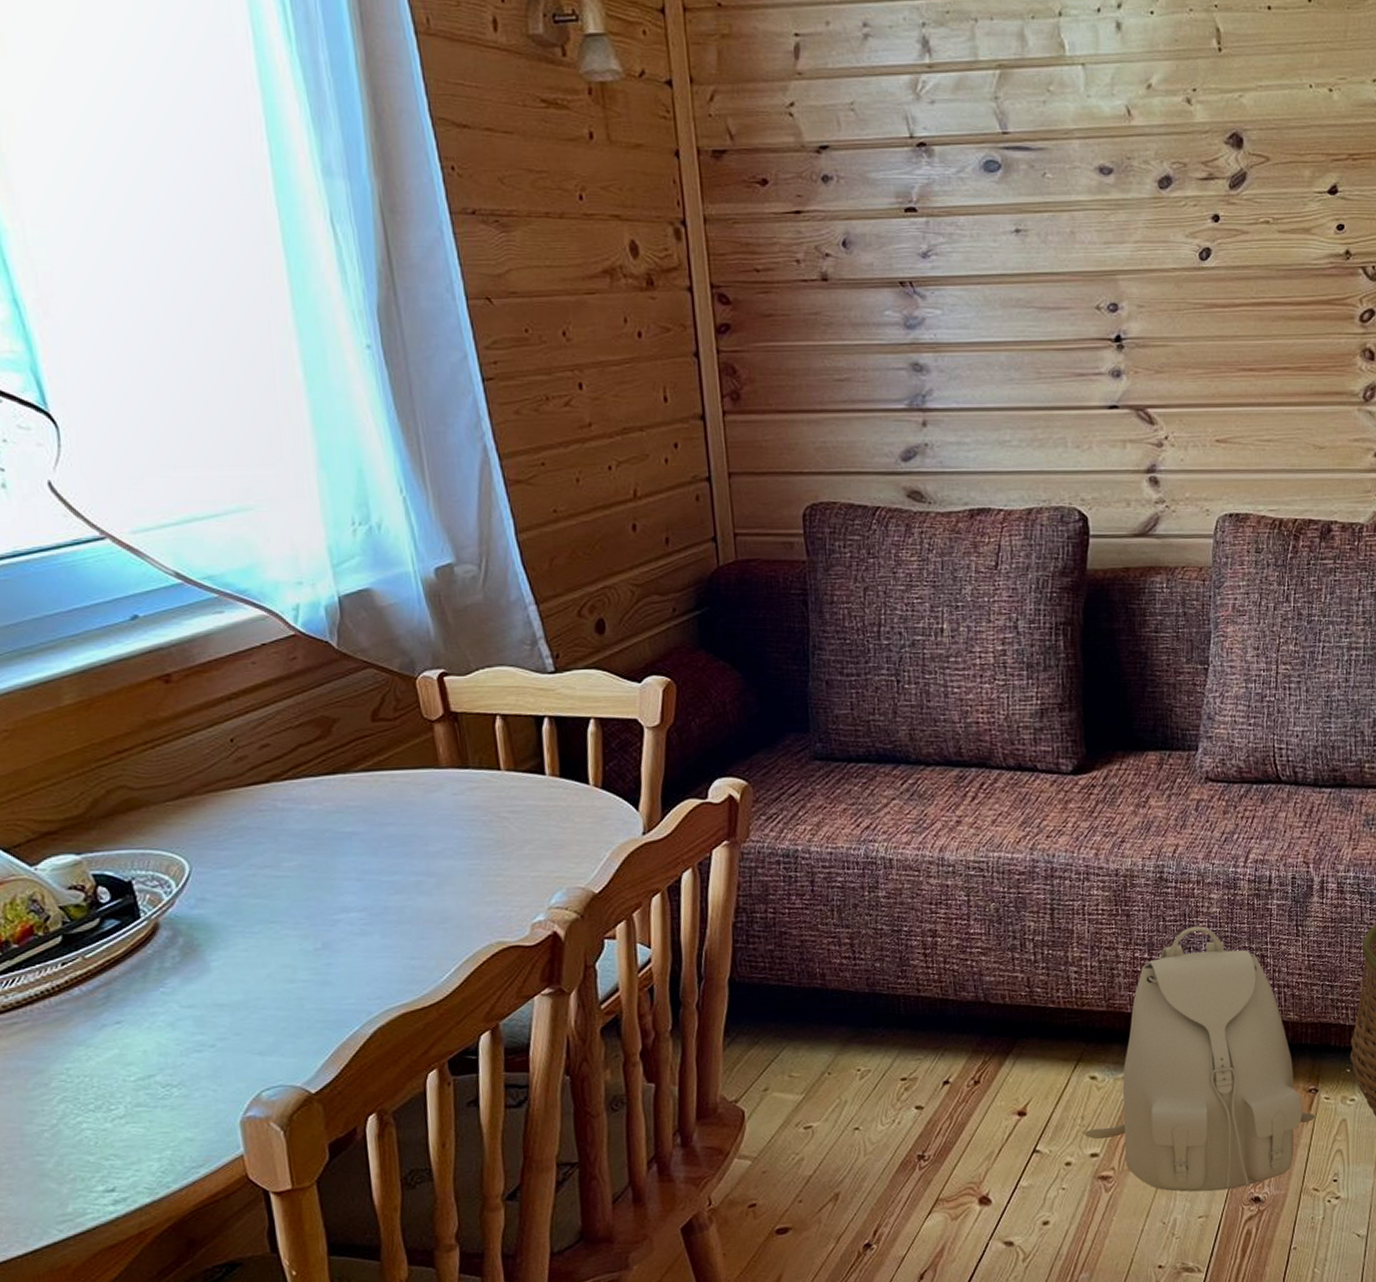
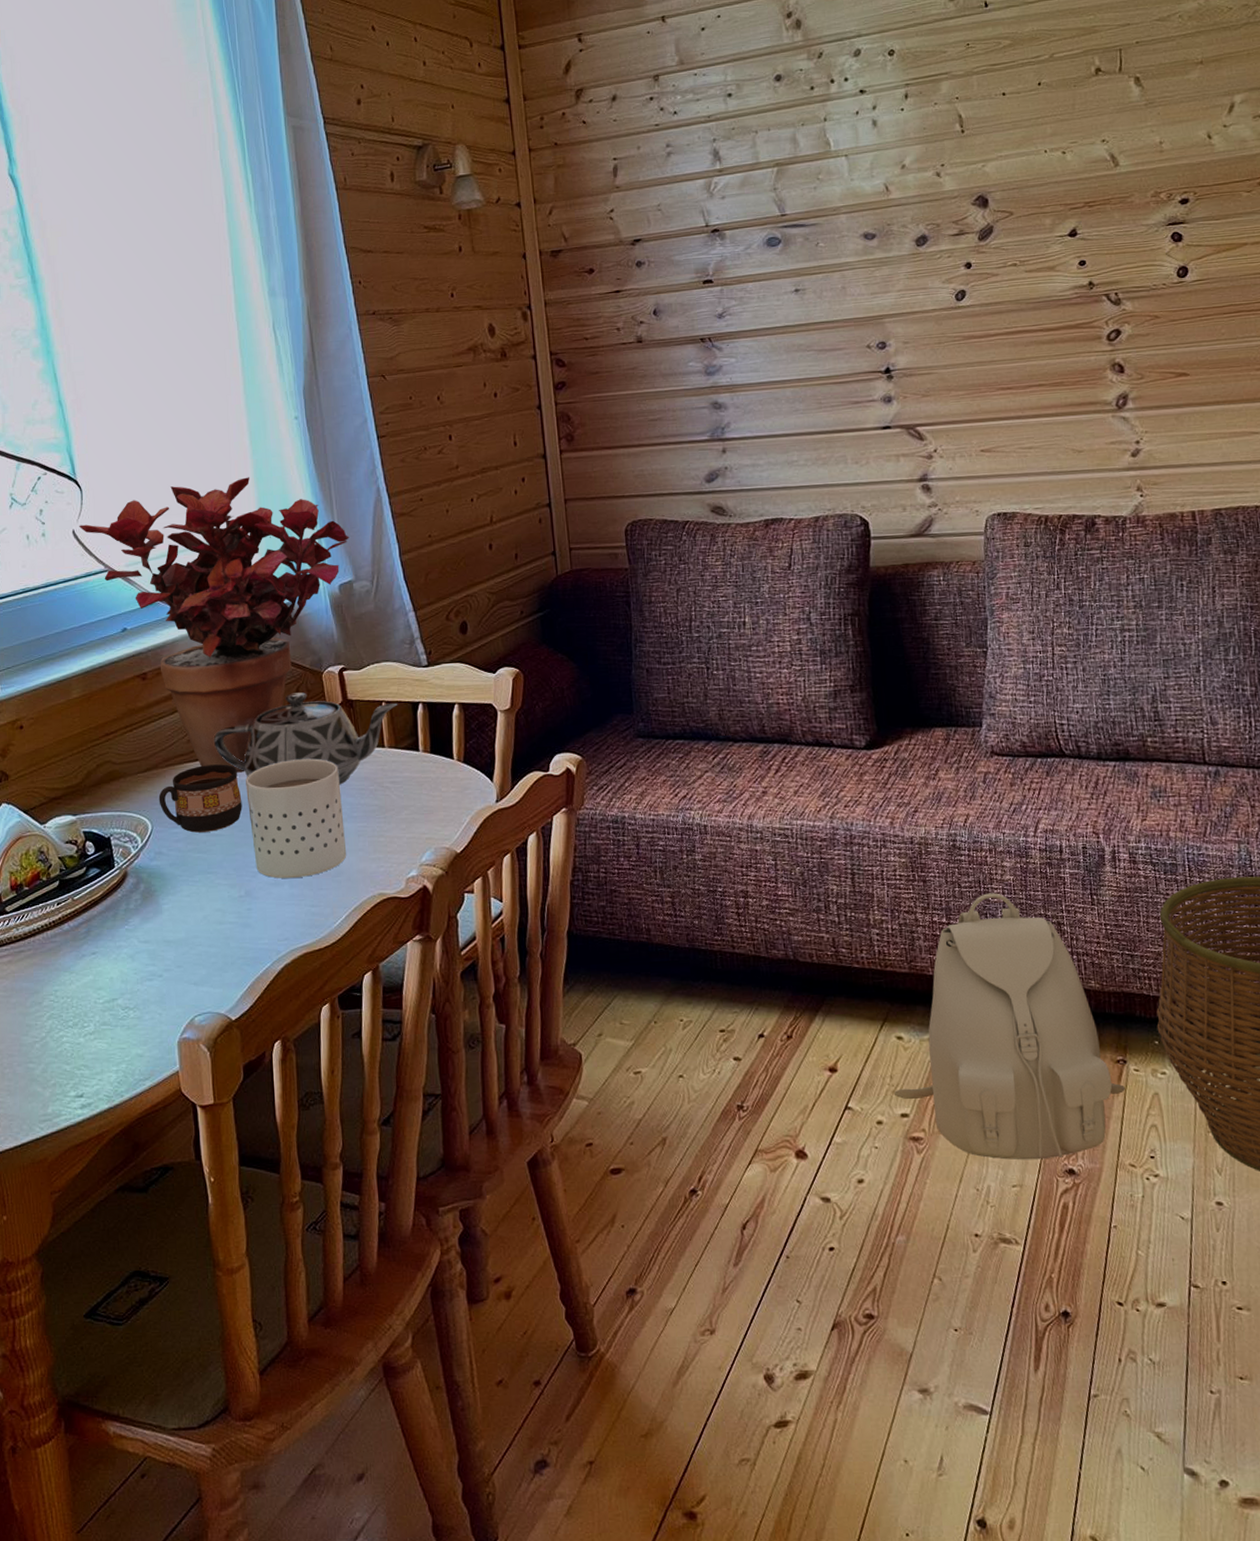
potted plant: none [57,422,448,801] -> present [79,477,349,773]
cup: none [197,789,314,874] -> present [158,764,242,833]
teapot: none [270,702,517,815] -> present [213,692,398,785]
mug: none [317,783,455,928] -> present [246,758,347,879]

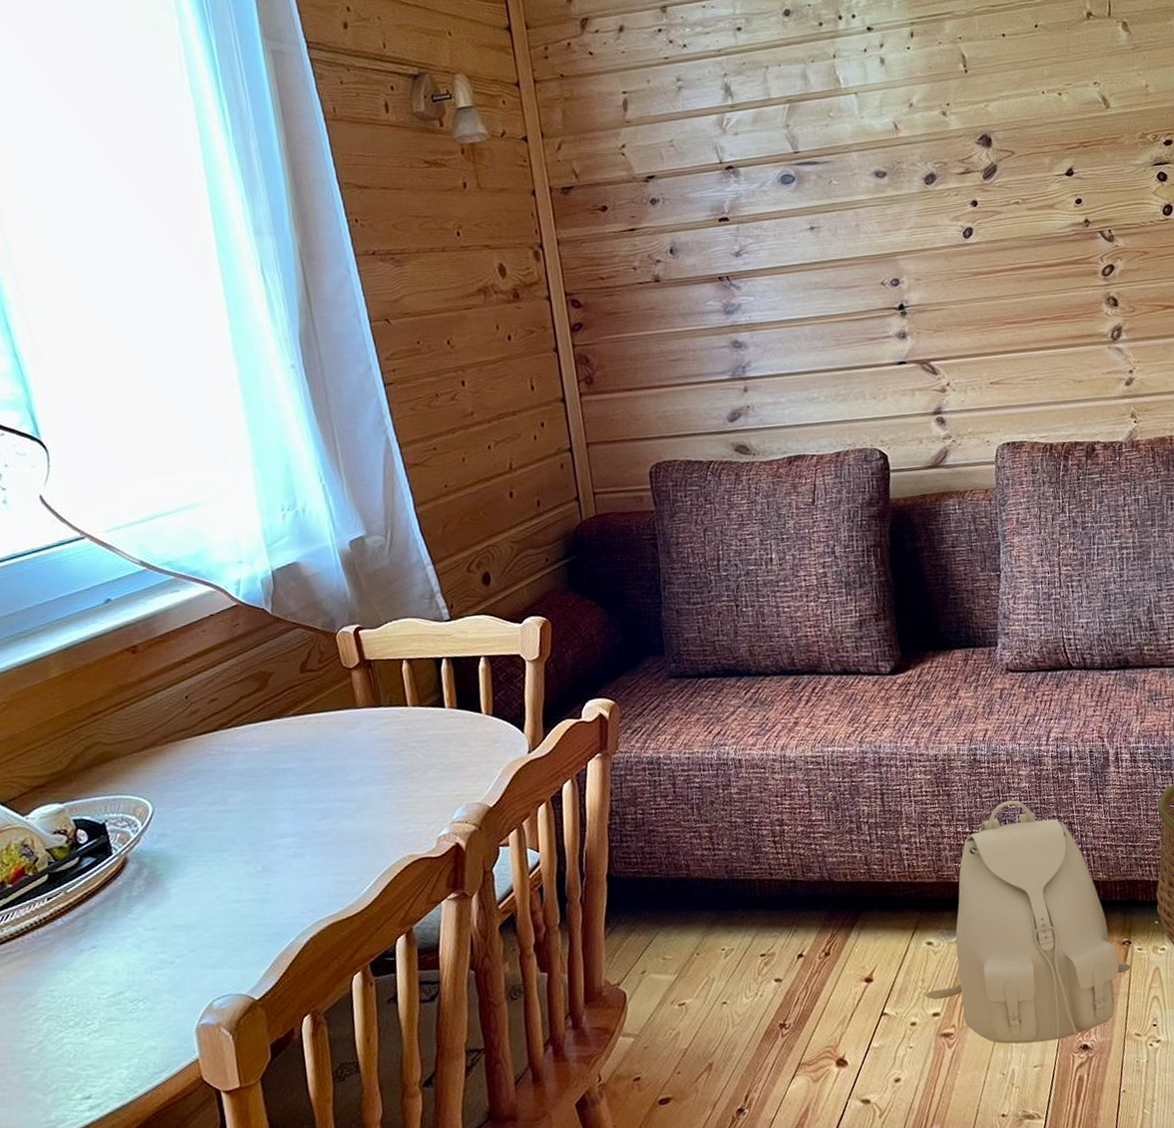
potted plant: present [79,477,349,773] -> none [47,431,359,744]
cup: present [158,764,242,833] -> none [158,735,255,811]
teapot: present [213,692,398,785] -> none [217,655,420,749]
mug: present [246,758,347,879] -> none [256,723,373,850]

